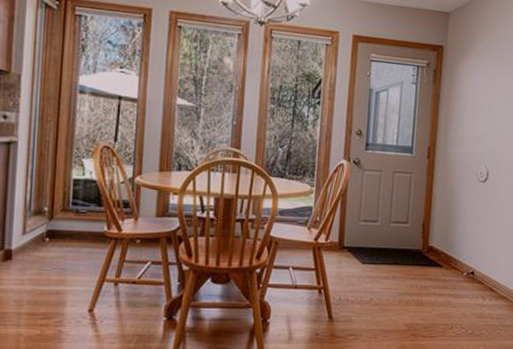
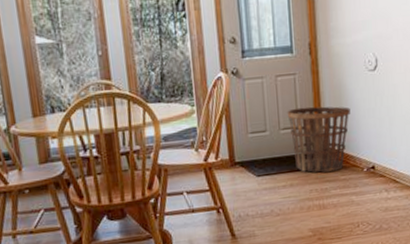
basket: none [399,204,458,270] -> present [287,106,350,173]

